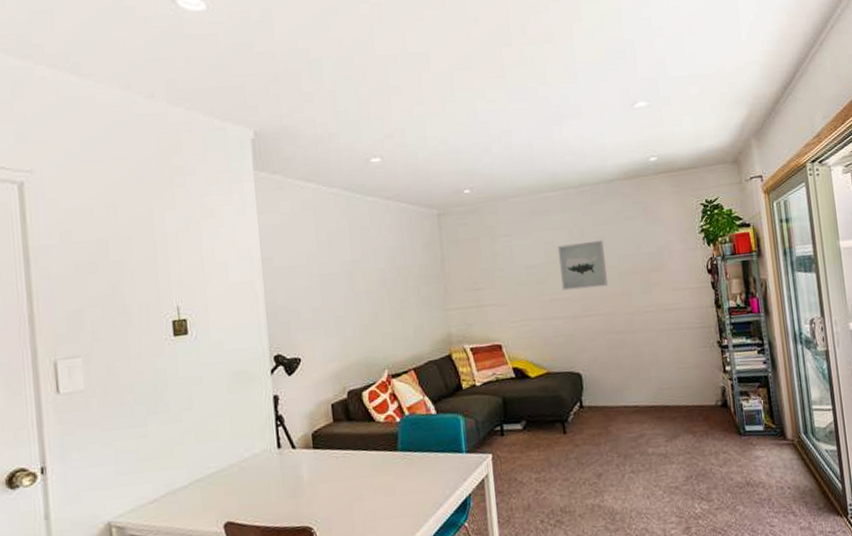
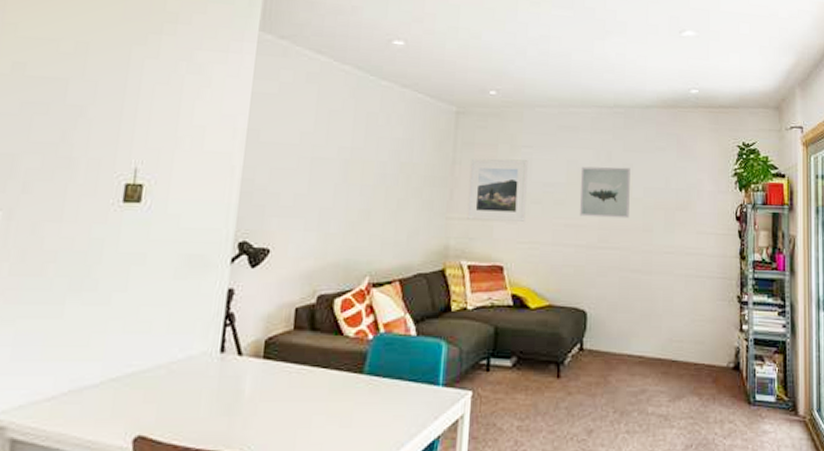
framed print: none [457,248,514,308] -> present [467,158,528,222]

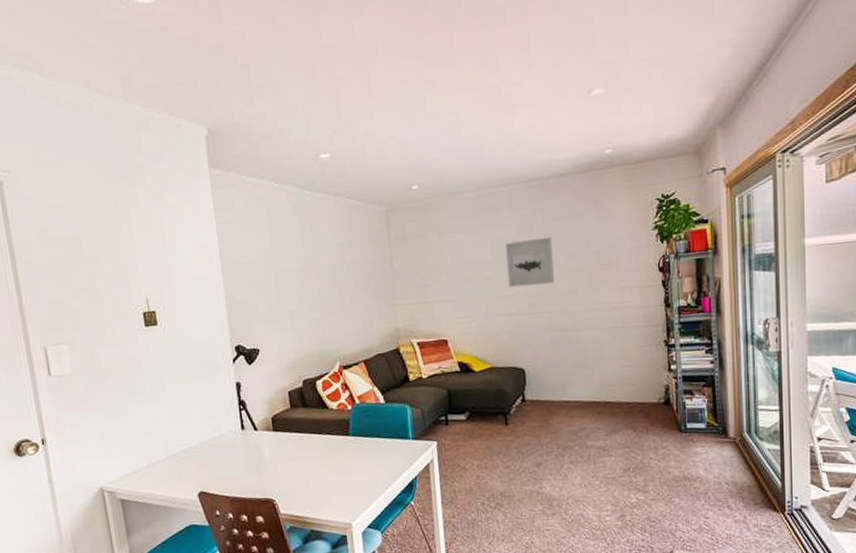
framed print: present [467,158,528,222] -> none [405,244,460,304]

